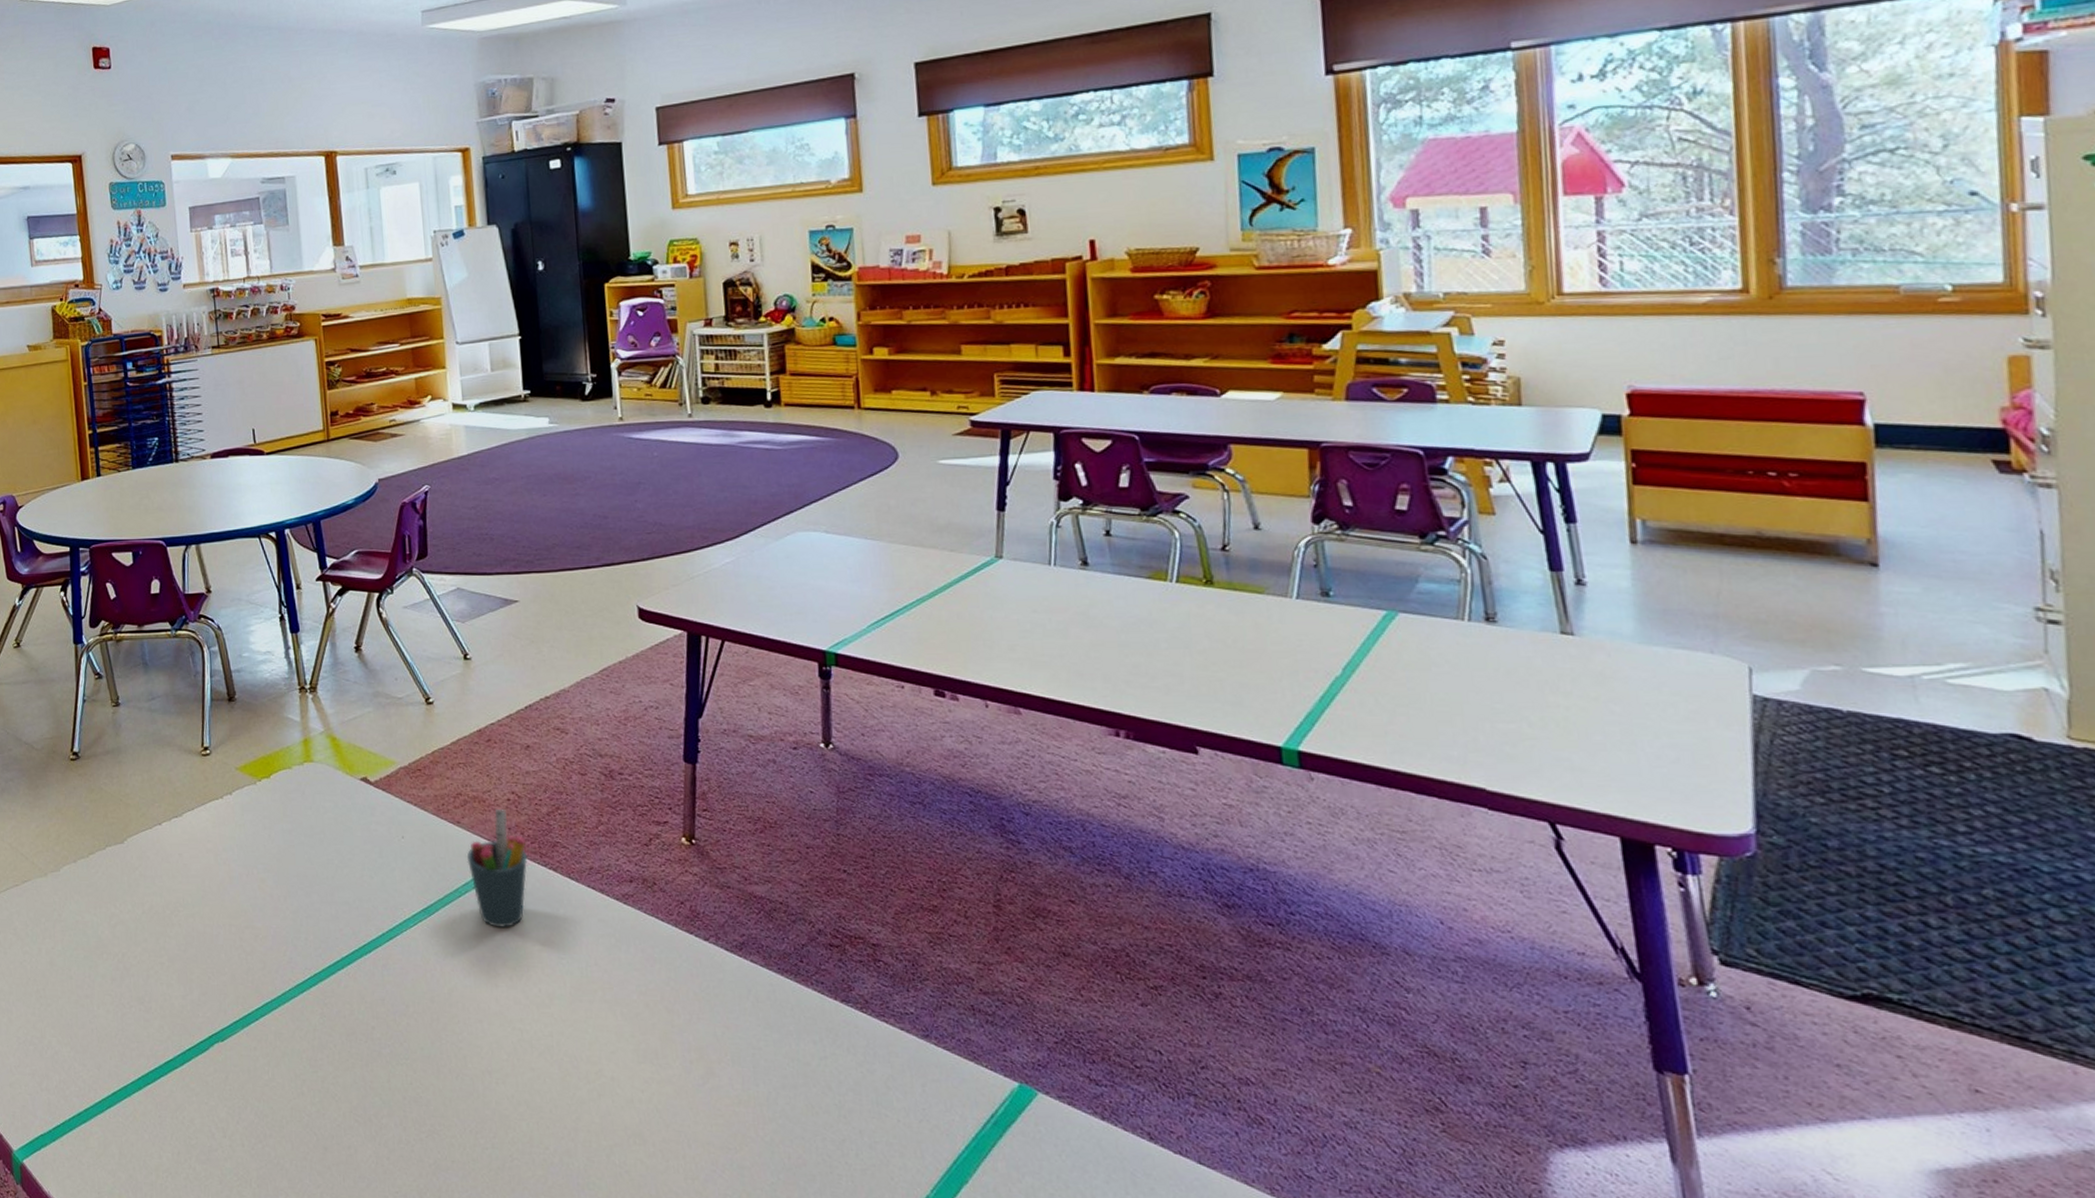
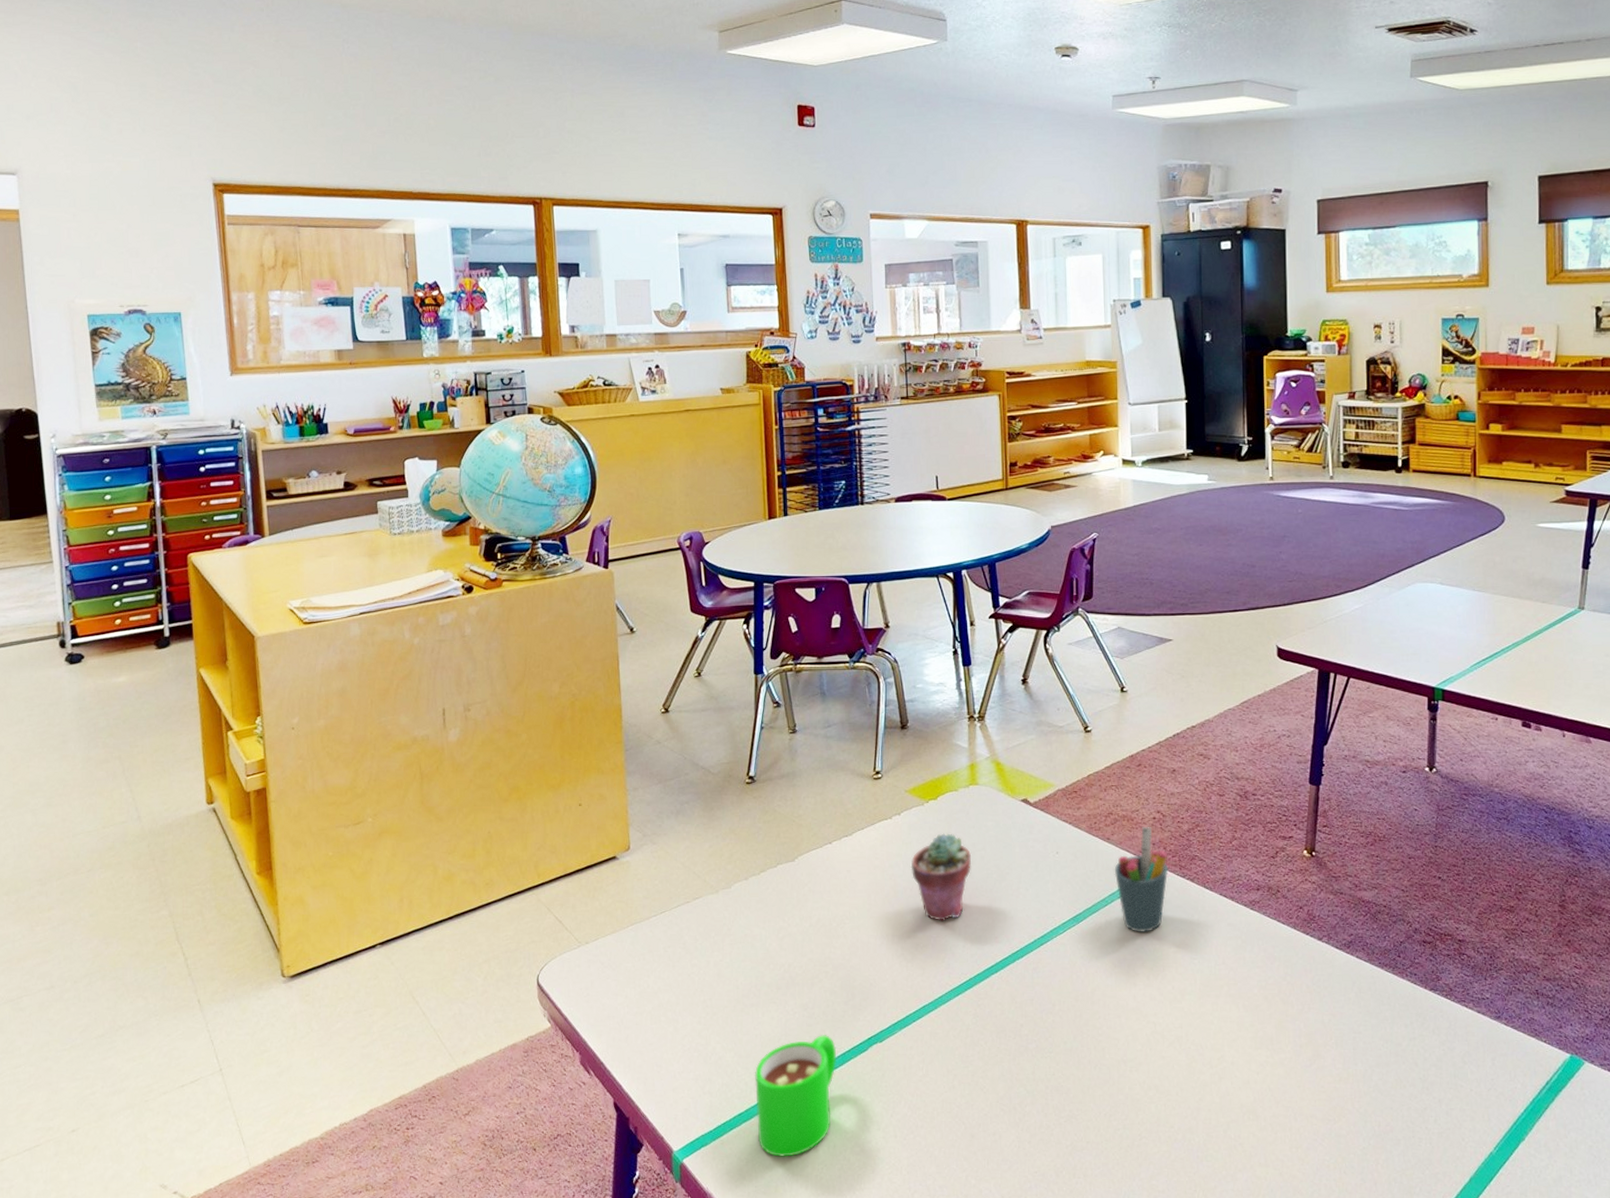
mug: none [92,1030,177,1163] -> present [754,1034,837,1157]
potted succulent: none [245,814,310,911] -> present [910,833,971,921]

